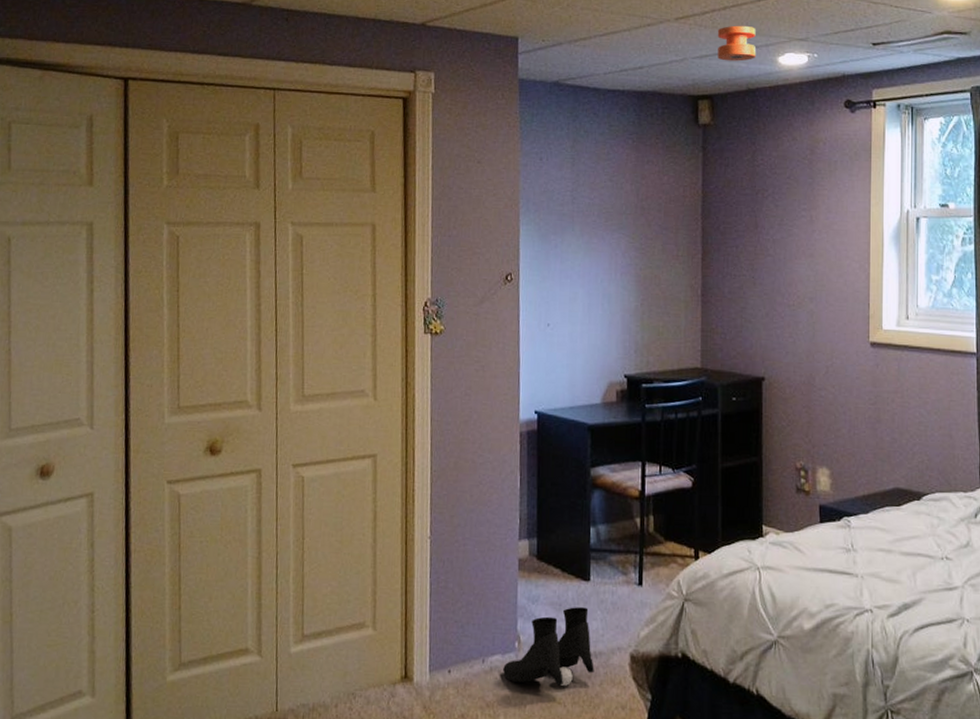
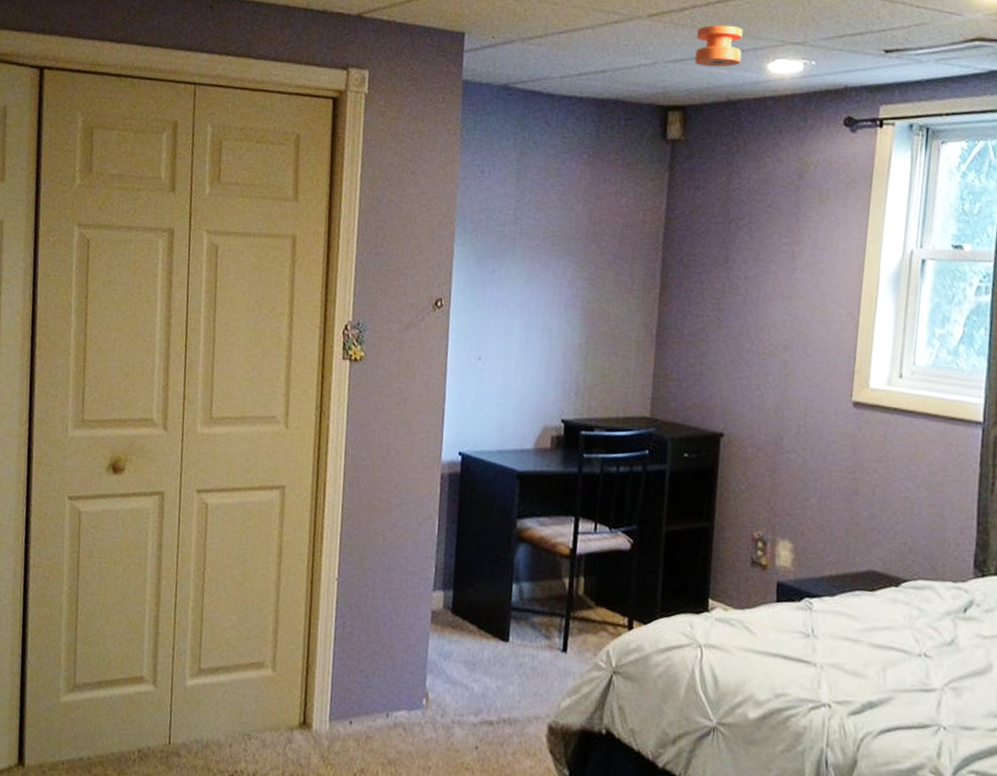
boots: present [503,607,594,686] -> none [408,667,508,751]

